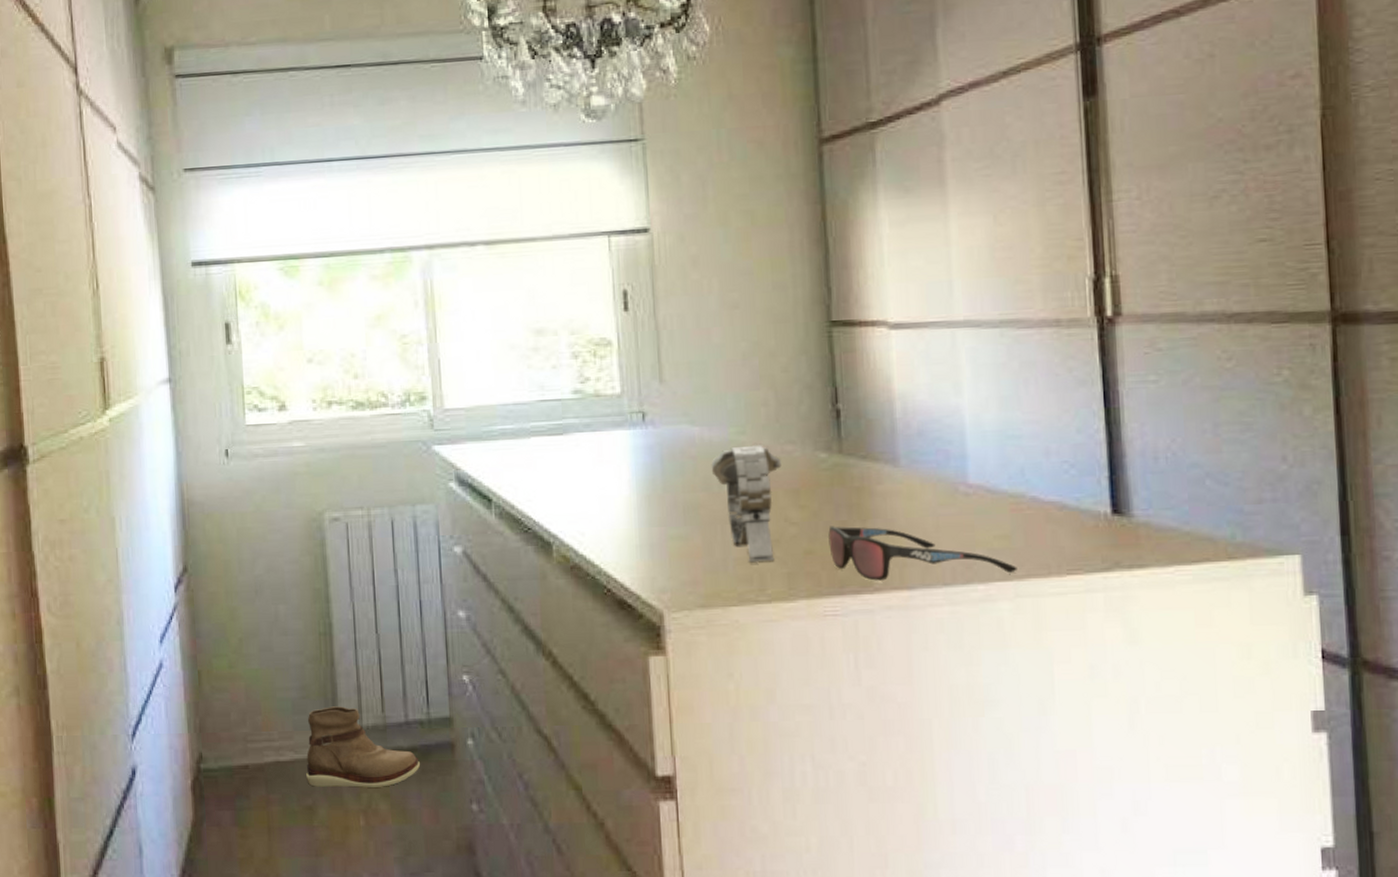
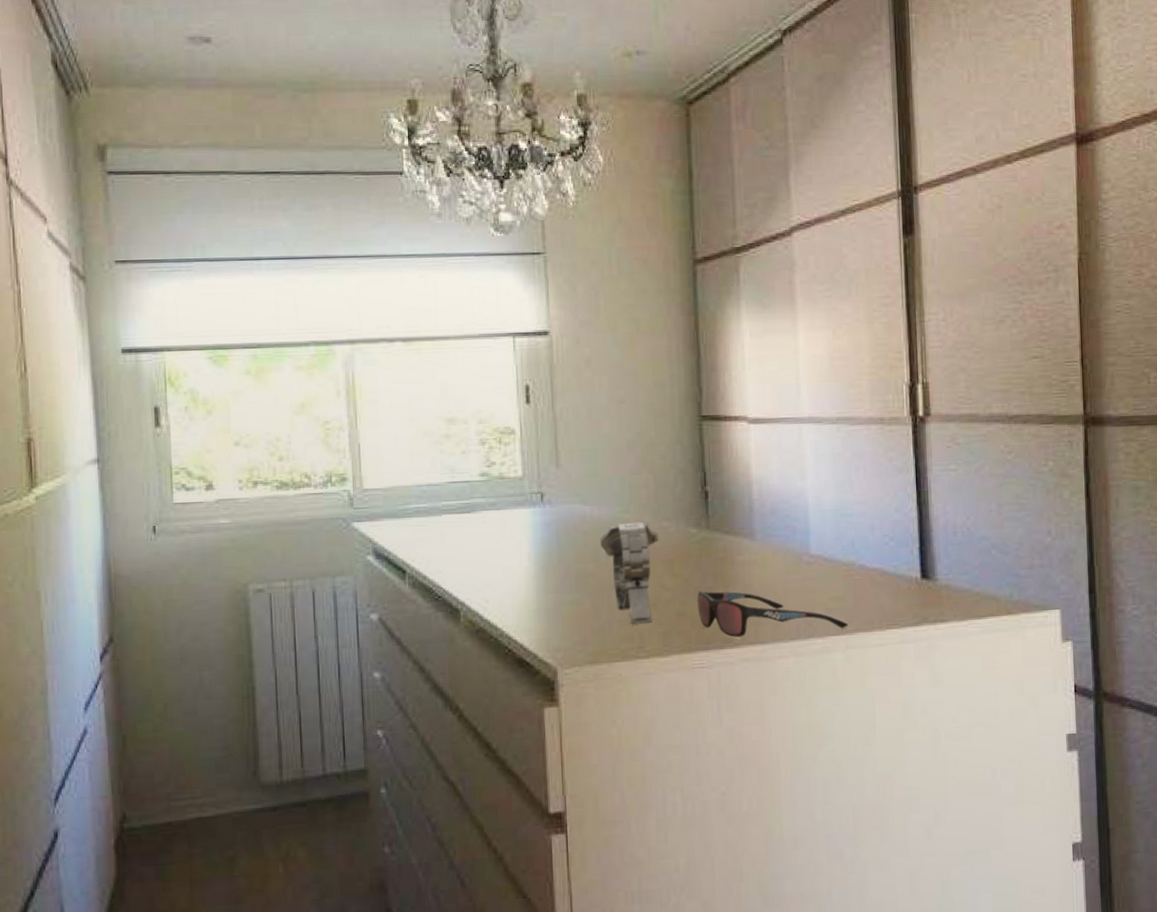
boot: present [306,706,420,788] -> none [228,763,336,839]

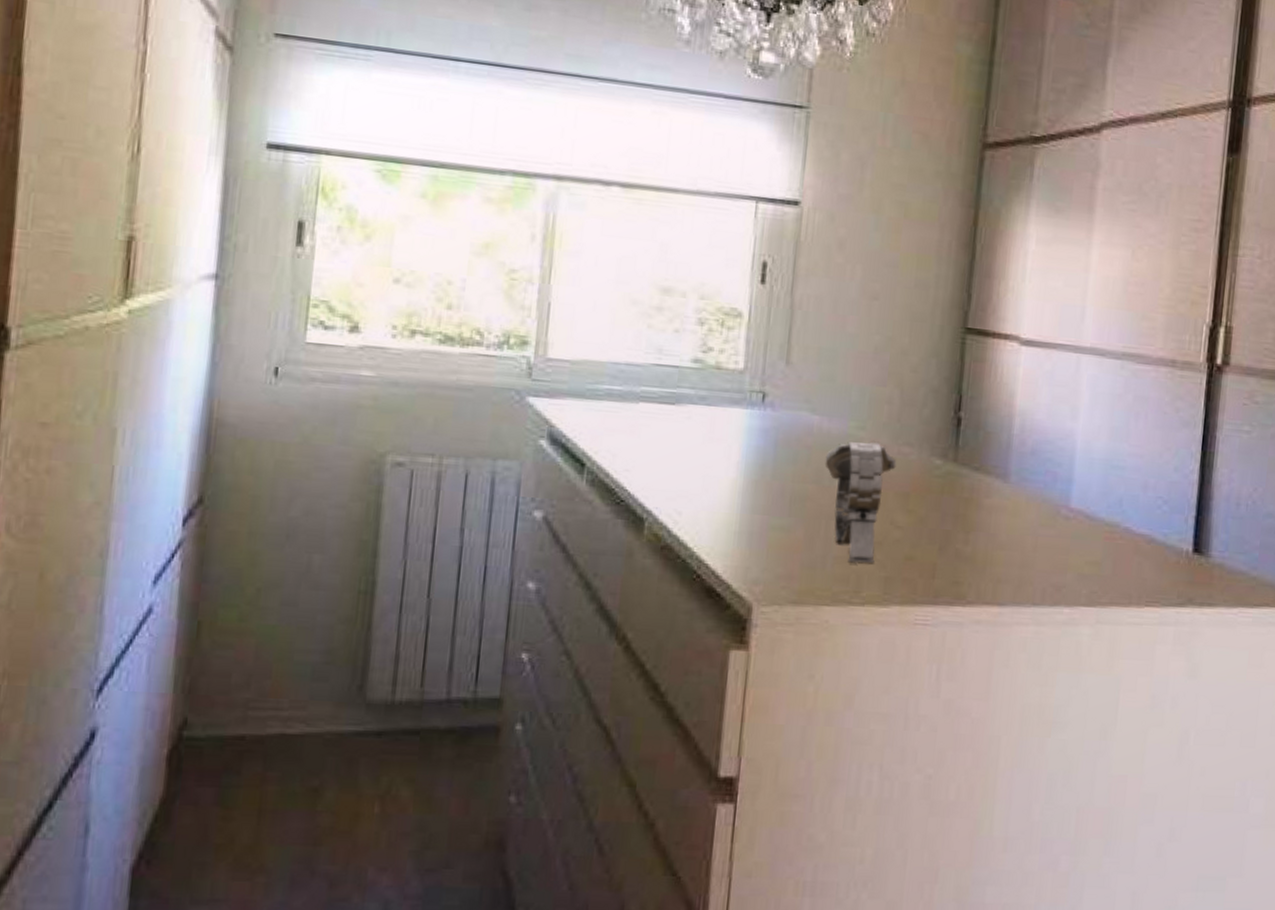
sunglasses: present [697,591,848,638] -> none [929,534,1102,600]

